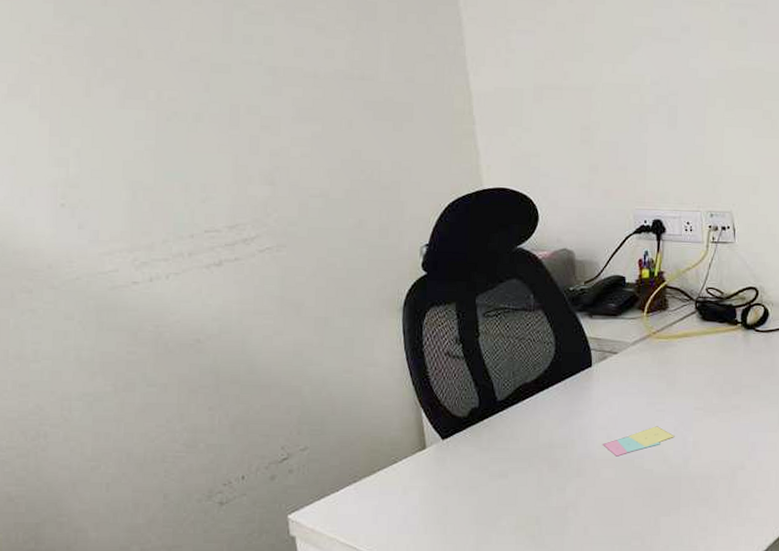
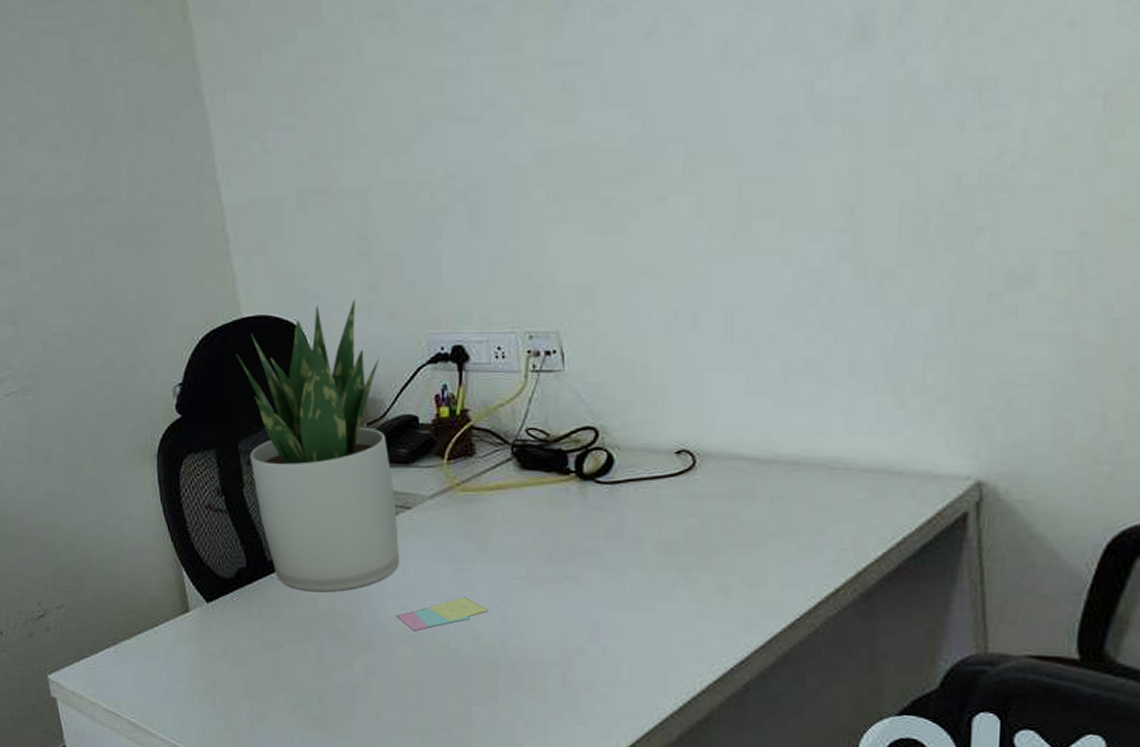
planter: none [476,178,607,427] -> present [235,300,400,593]

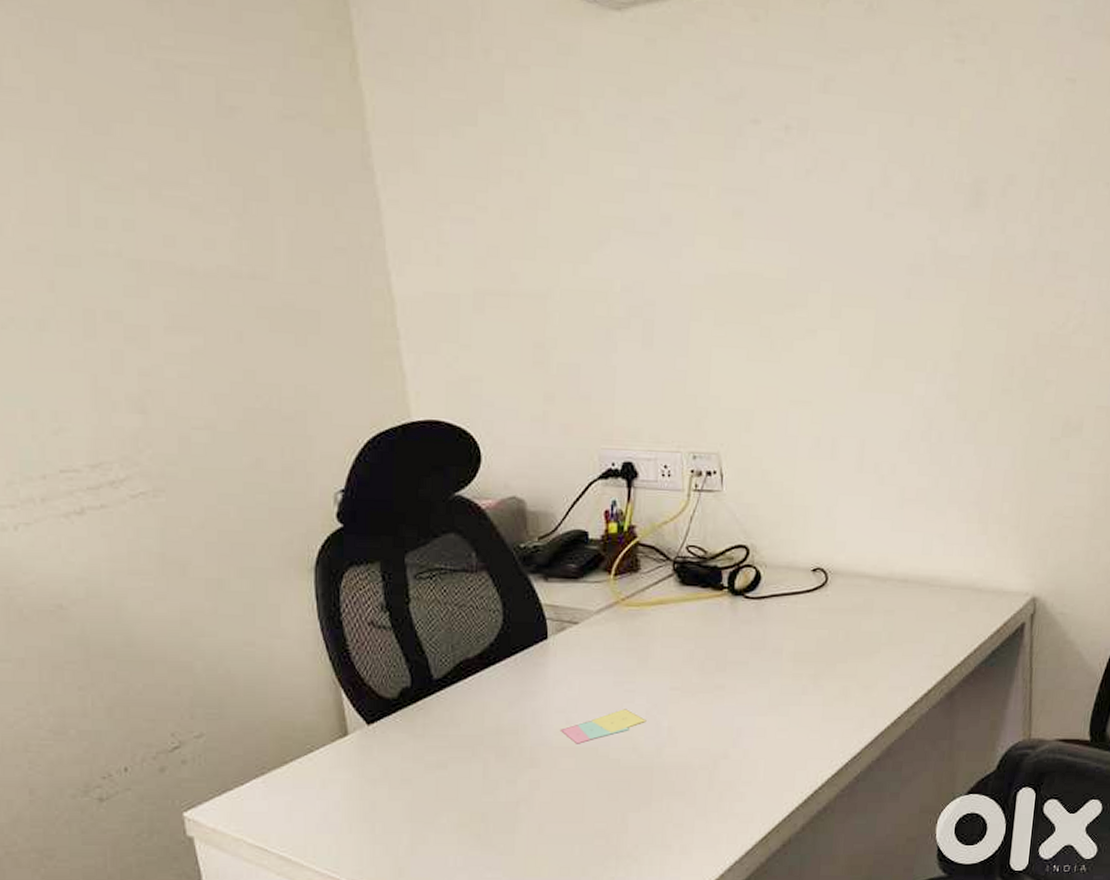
planter: present [235,300,400,593] -> none [404,409,566,710]

